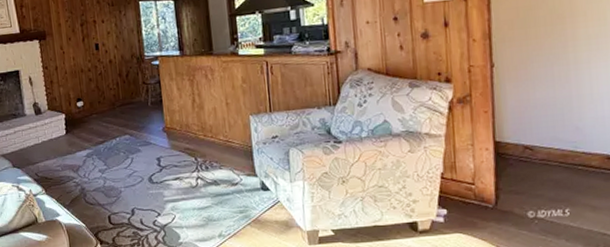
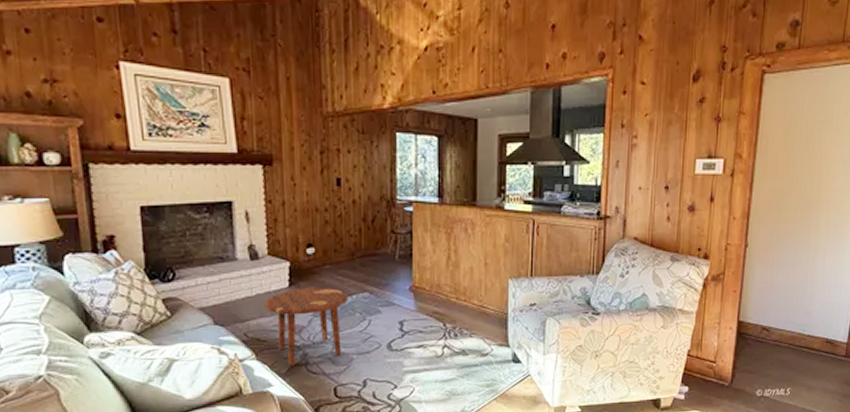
side table: none [49,133,113,199] -> present [265,287,348,367]

